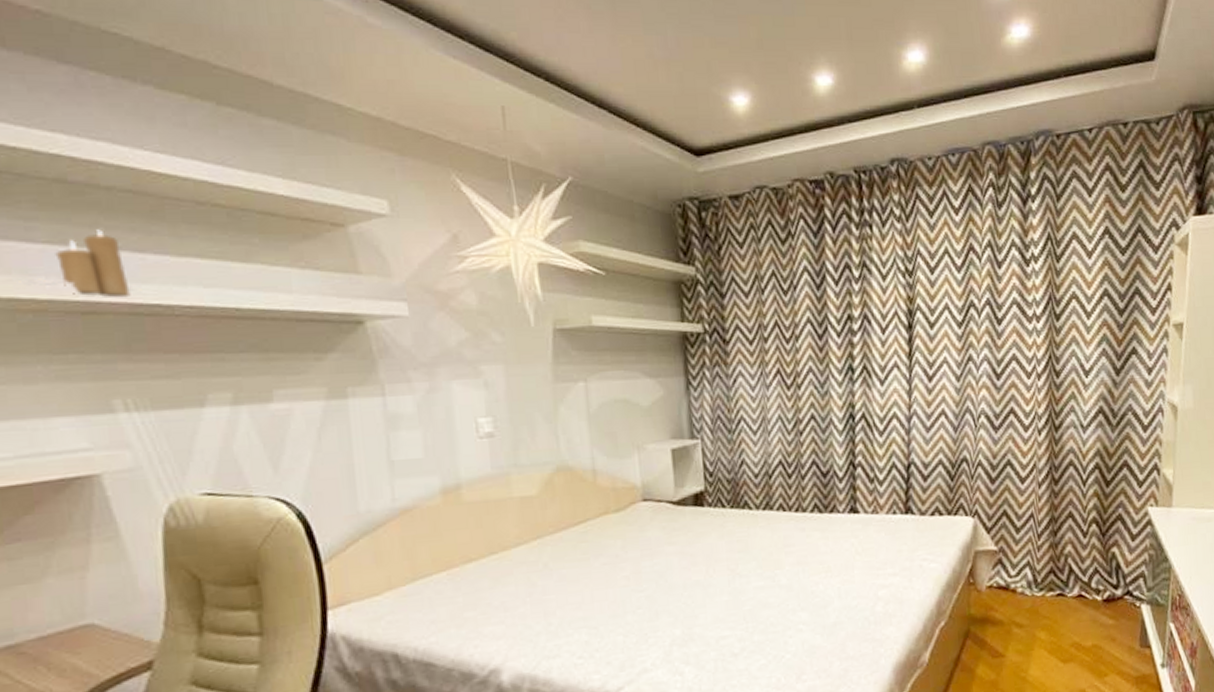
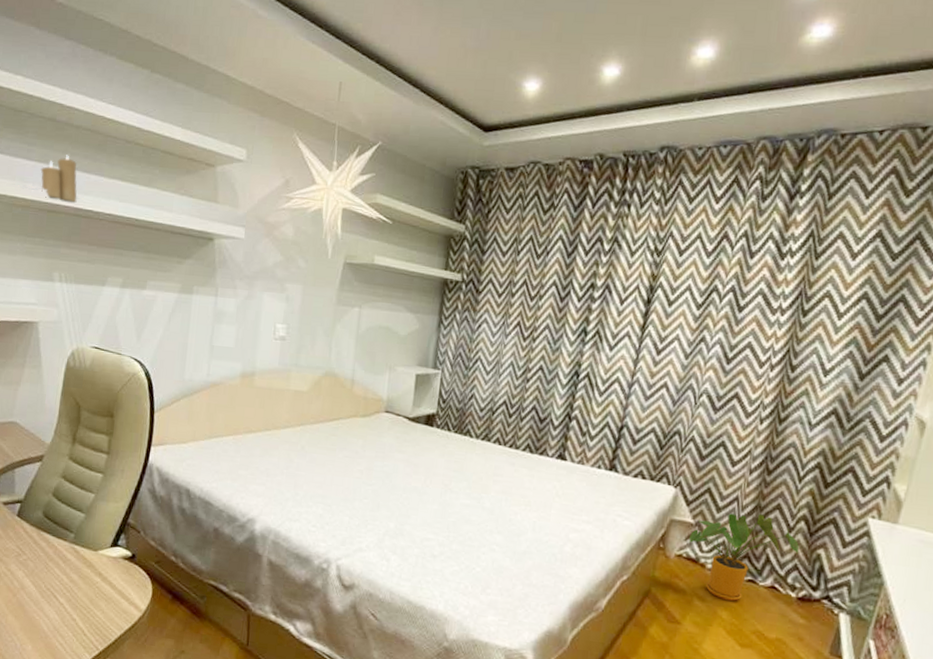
house plant: none [996,526,1097,621] -> present [689,513,799,602]

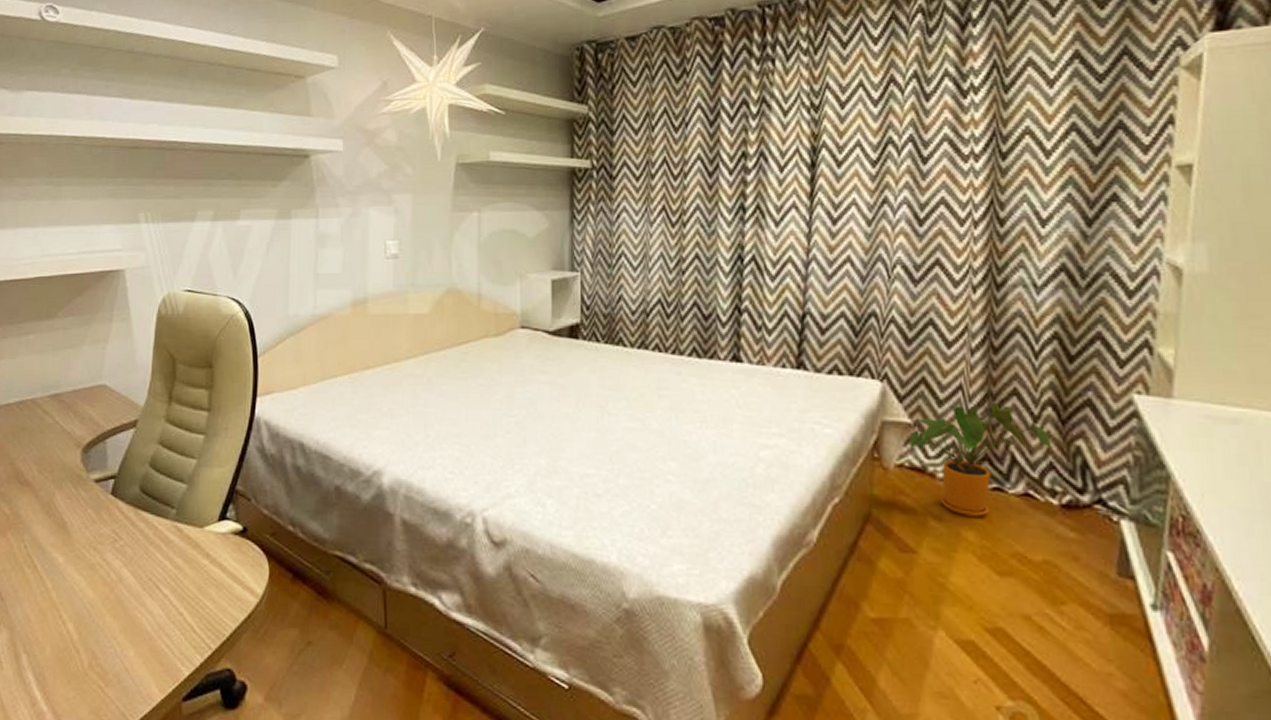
candle: present [40,155,77,204] -> none [120,86,160,137]

